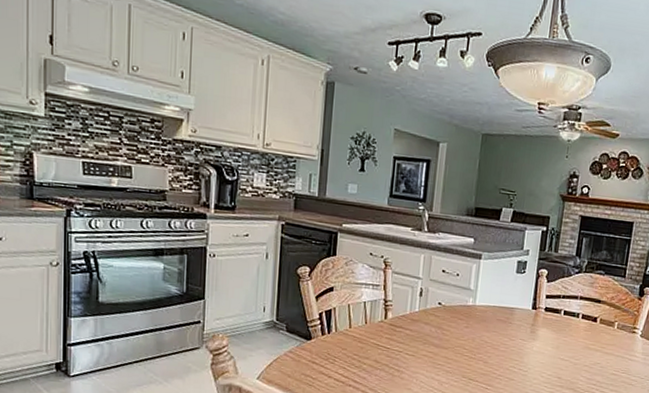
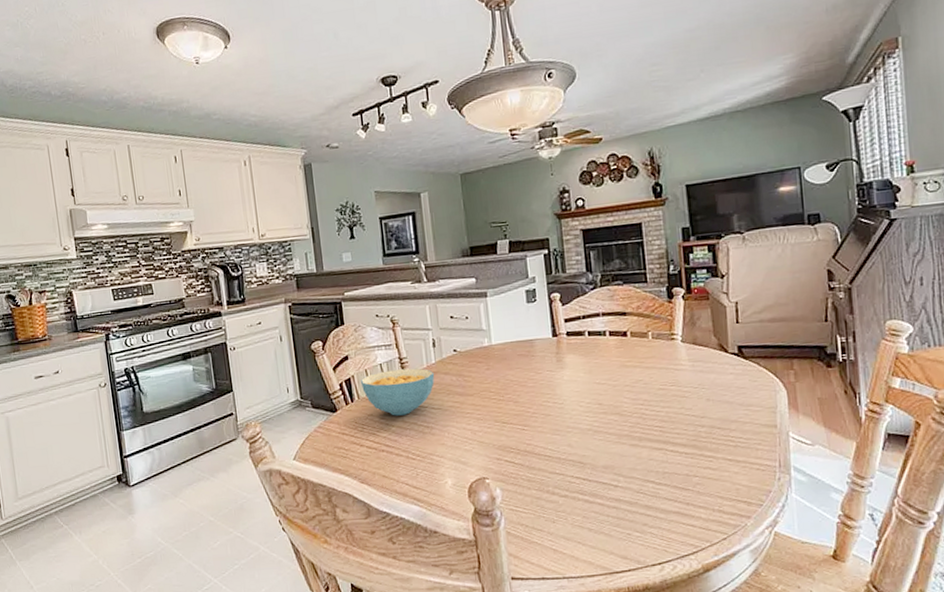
cereal bowl: none [341,309,416,356] -> present [360,368,435,416]

